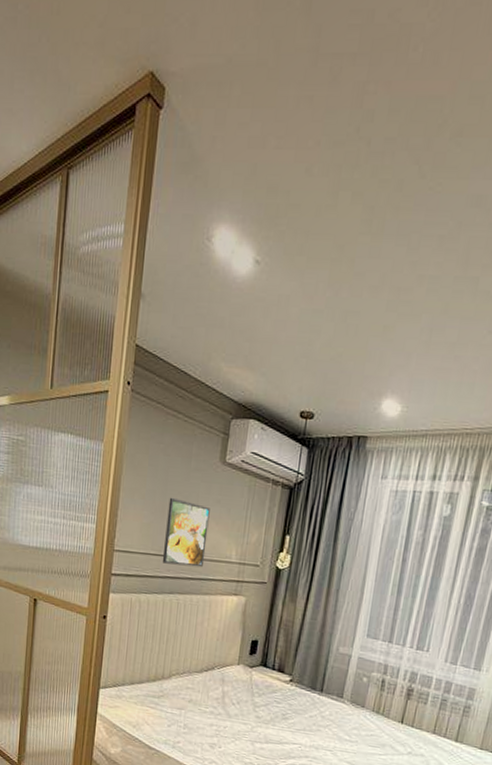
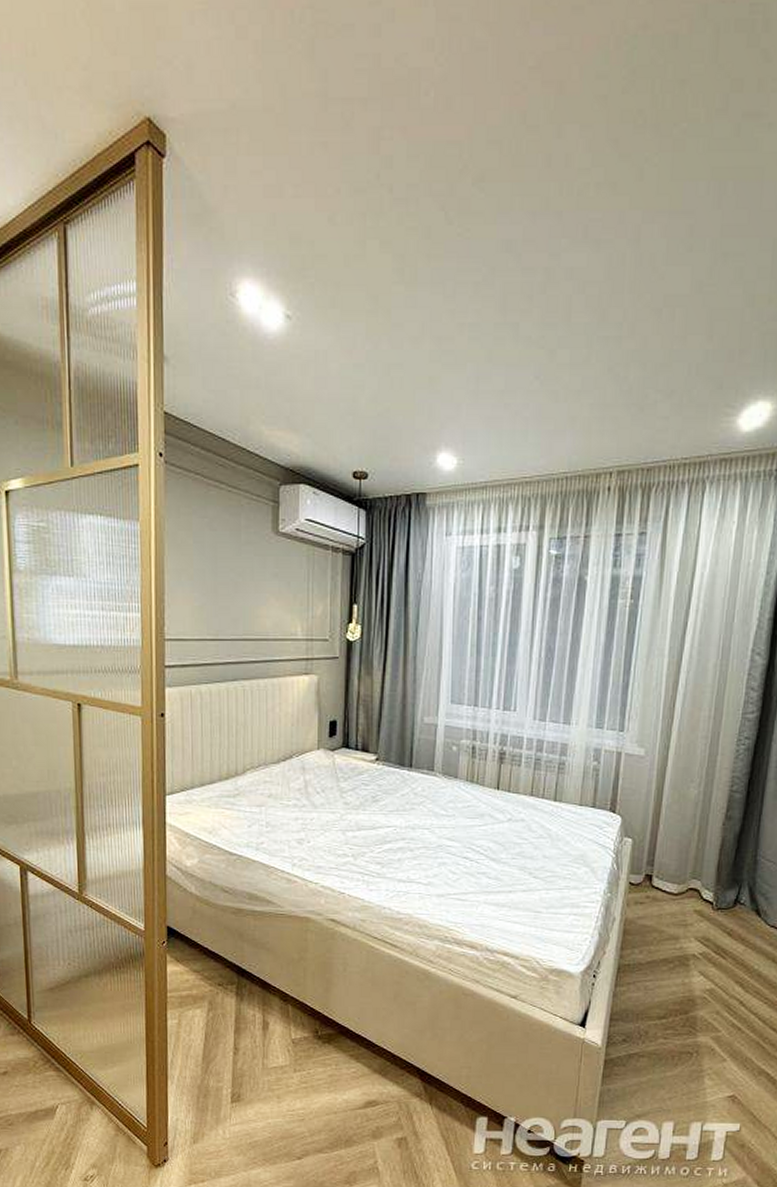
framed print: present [162,497,210,568] -> none [220,575,268,649]

